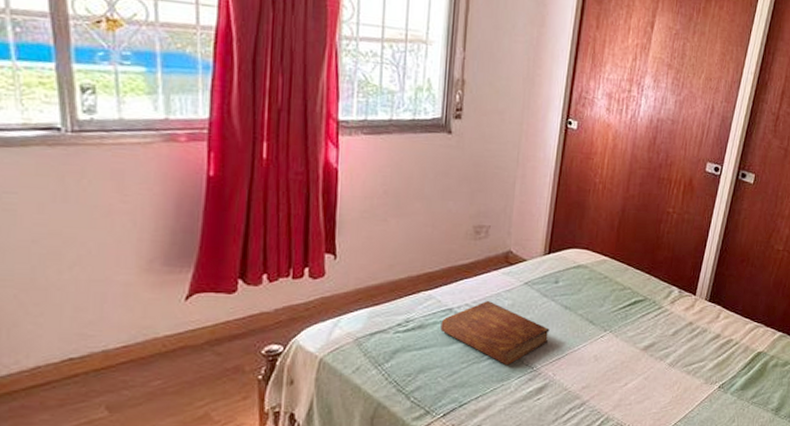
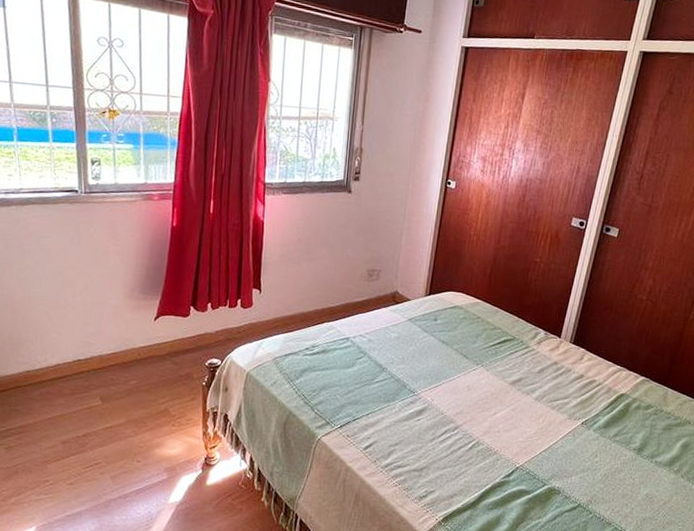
bible: present [440,300,550,366] -> none [339,332,429,389]

